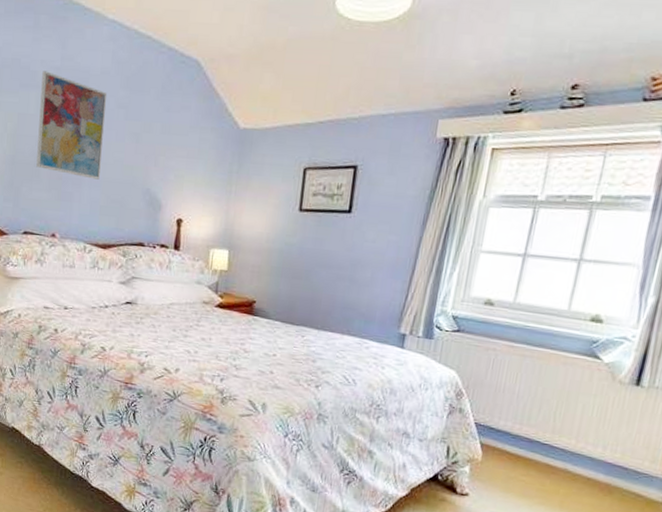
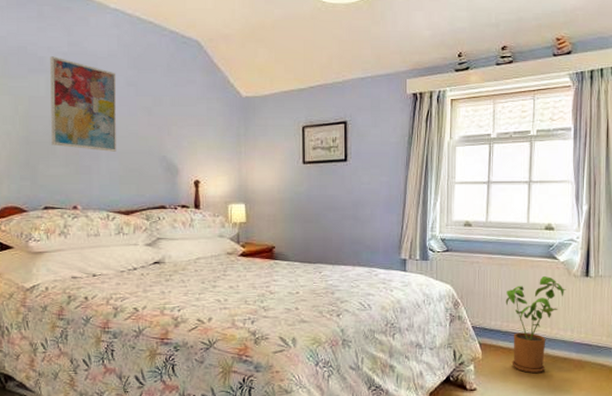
house plant: none [518,377,606,490] -> present [505,276,566,373]

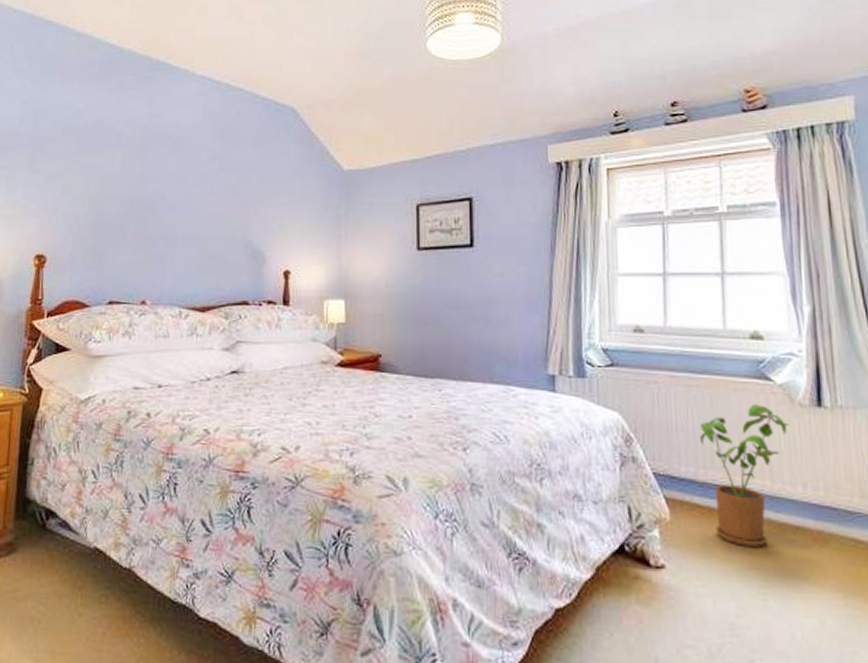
wall art: present [50,56,117,152] -> none [123,130,200,236]

